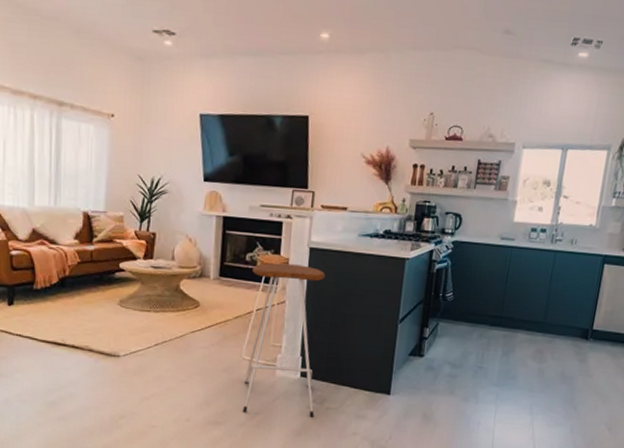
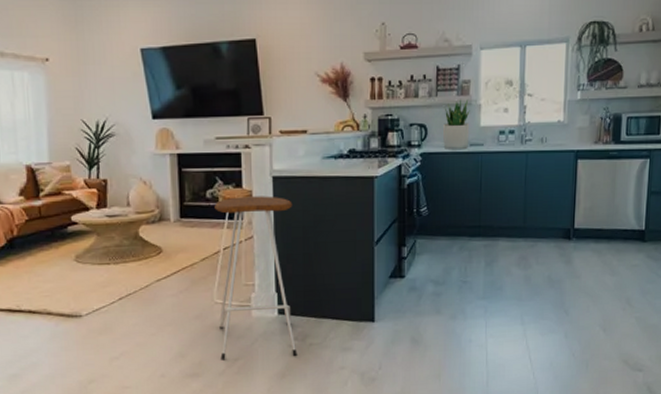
planter: none [475,194,506,243] -> present [442,99,470,150]

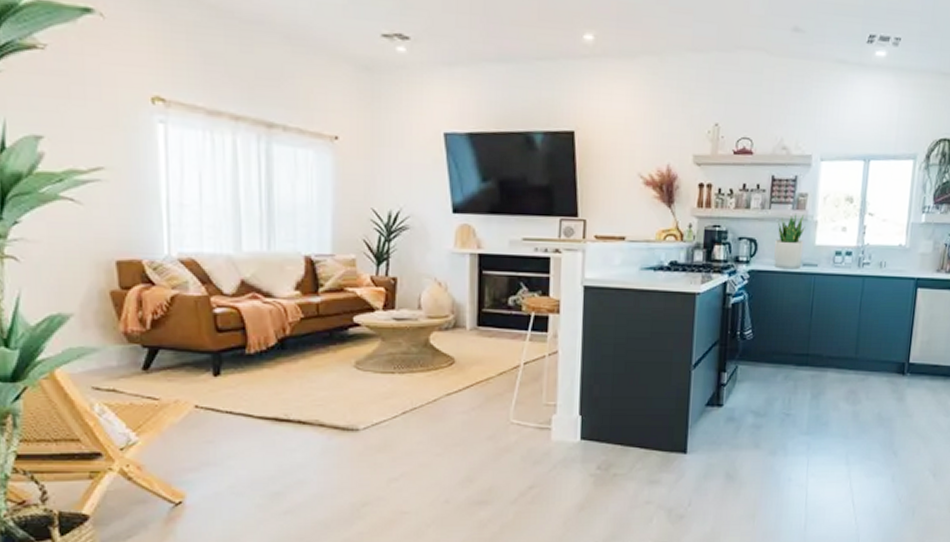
bar stool: present [214,196,297,360] -> none [513,306,604,488]

